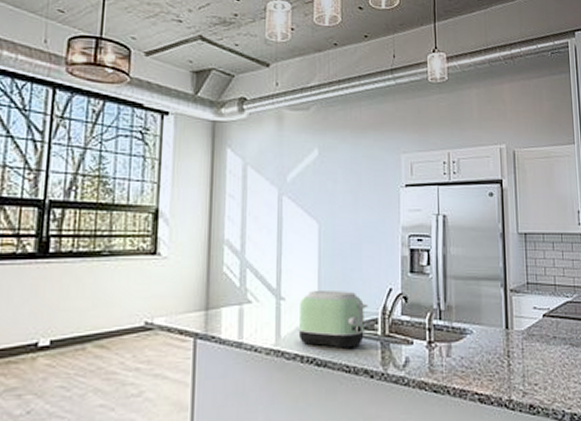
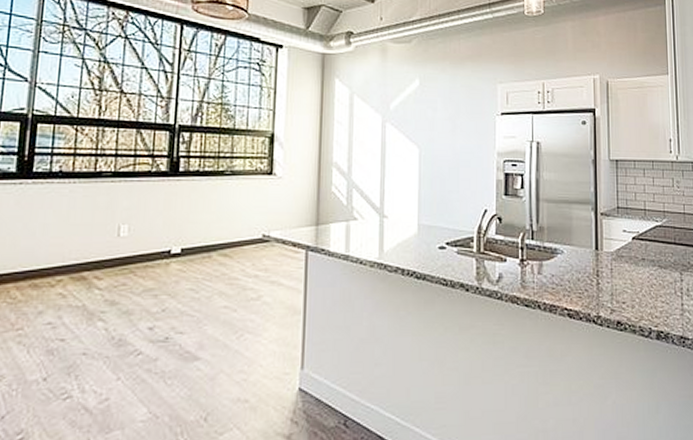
toaster: present [298,289,368,349] -> none [399,209,465,263]

